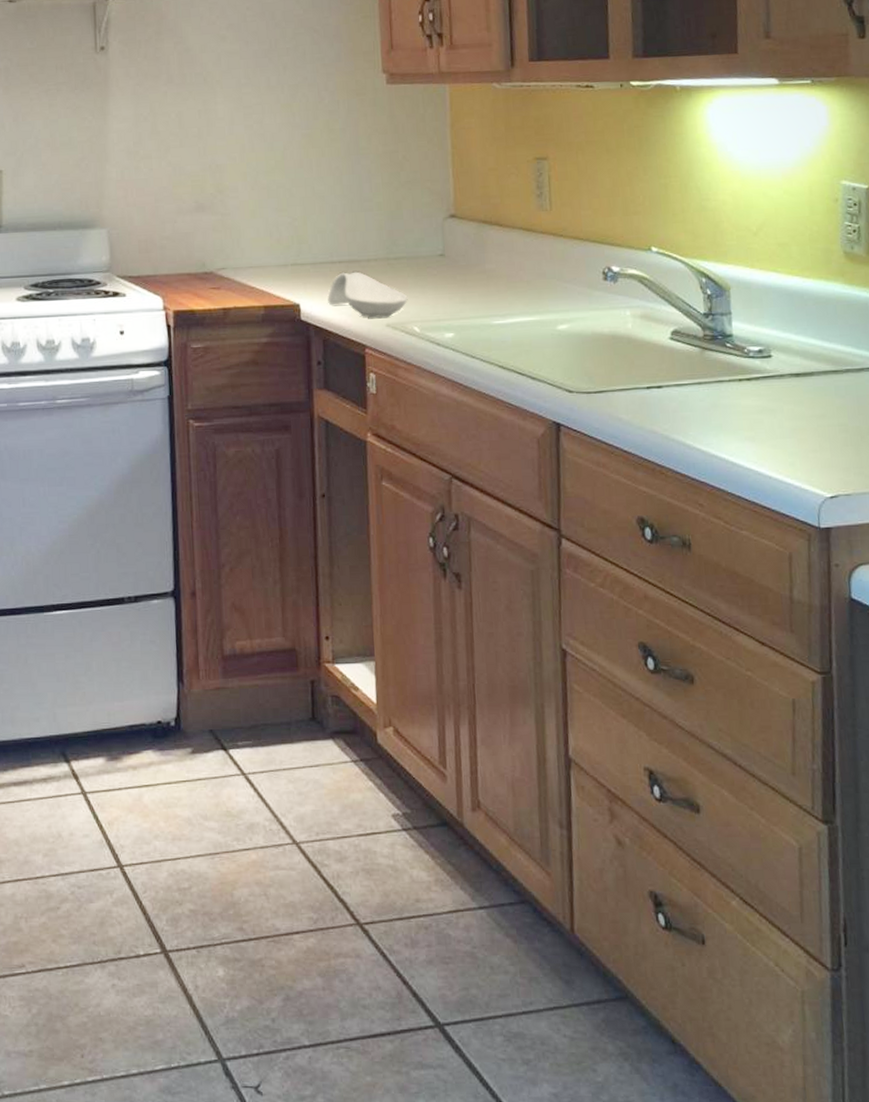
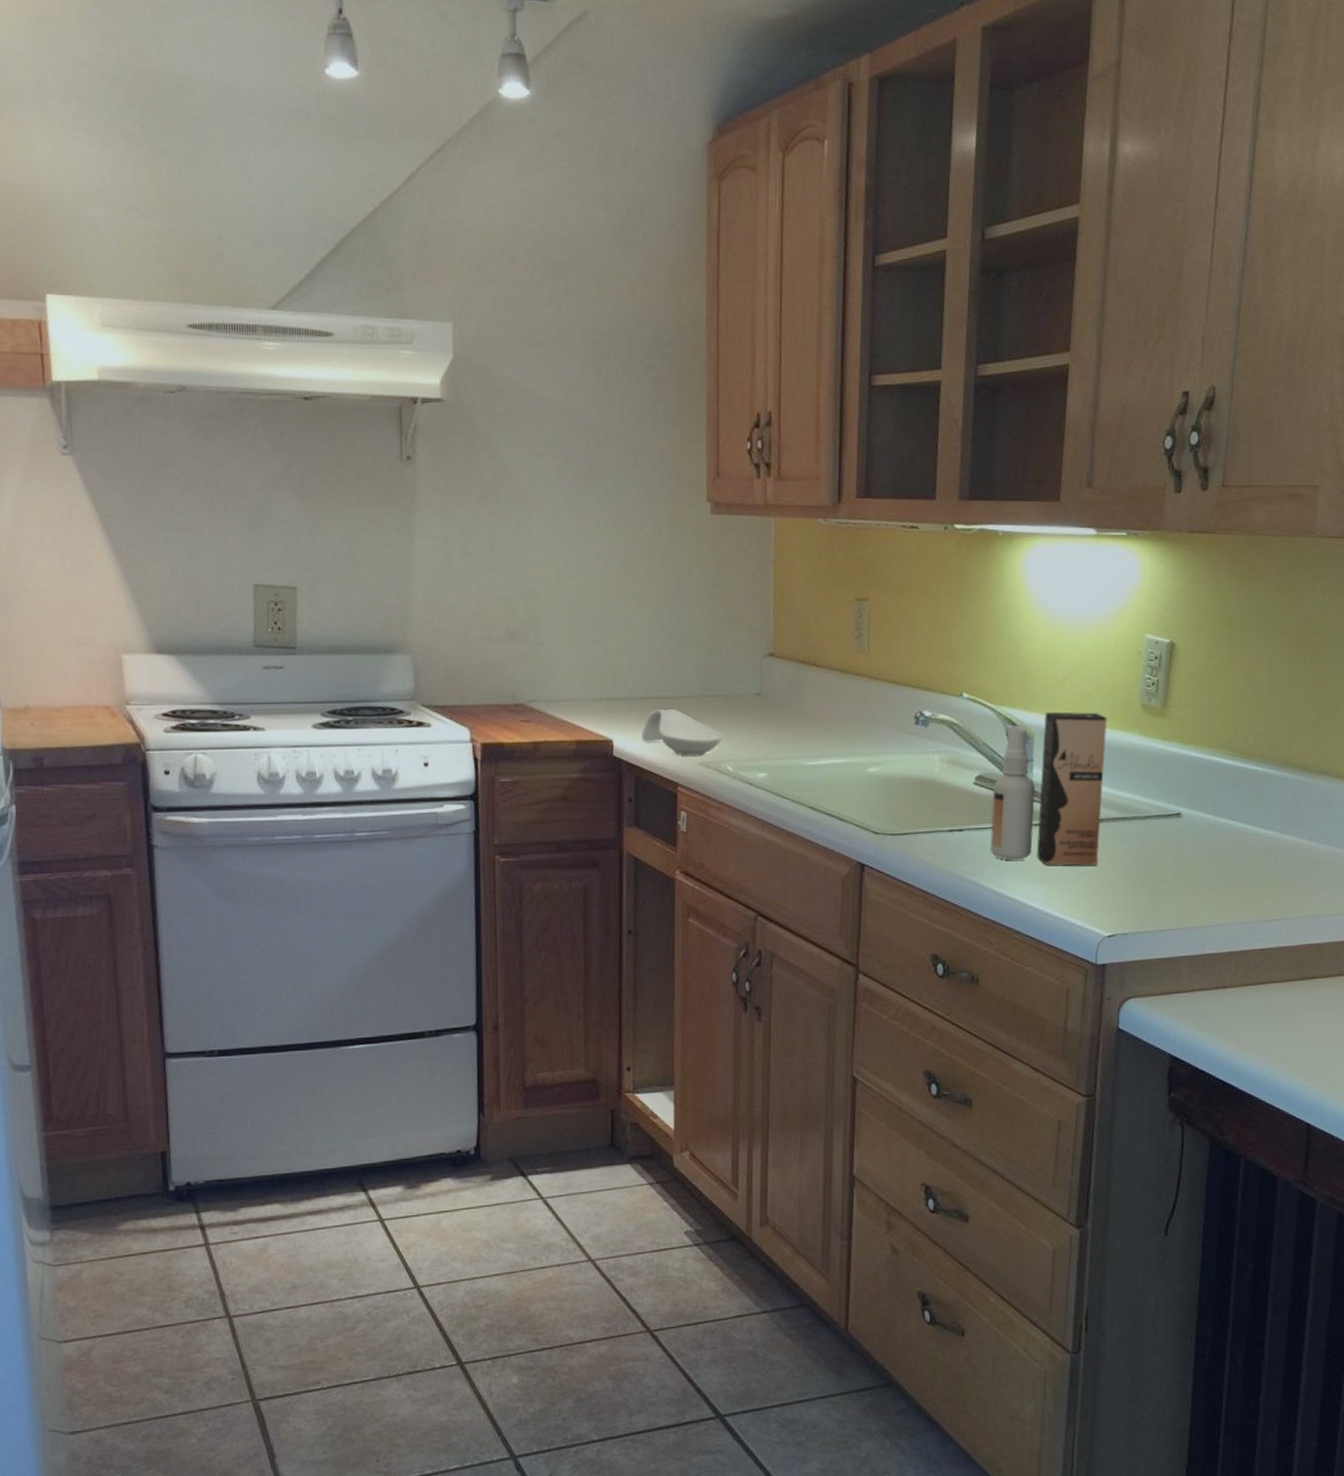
spray bottle: none [691,262,811,422] -> present [990,711,1107,866]

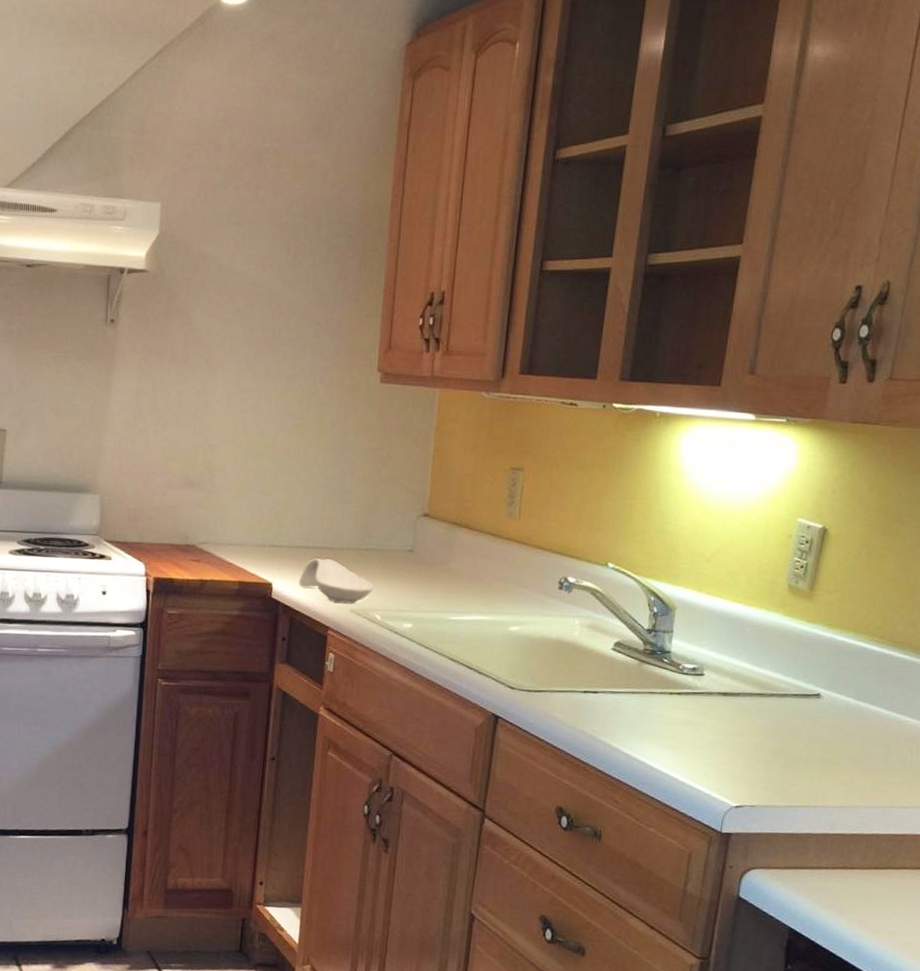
spray bottle: present [990,711,1107,866] -> none [623,586,752,737]

